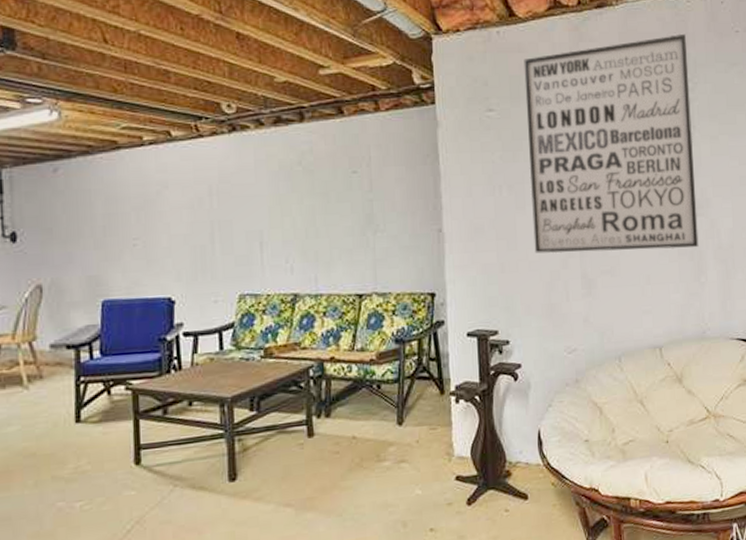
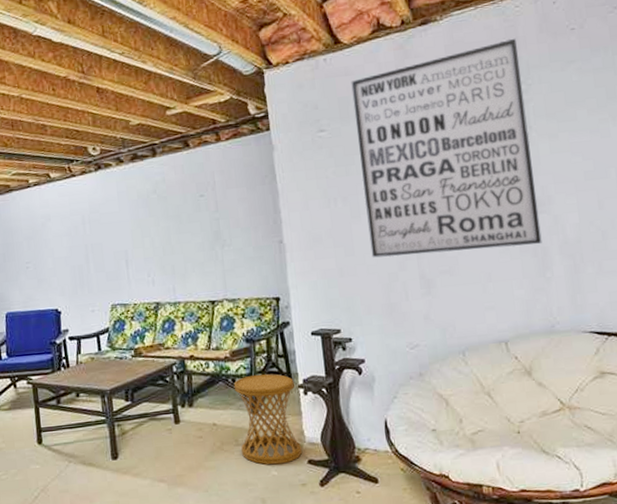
side table: none [378,379,451,483] -> present [233,374,303,465]

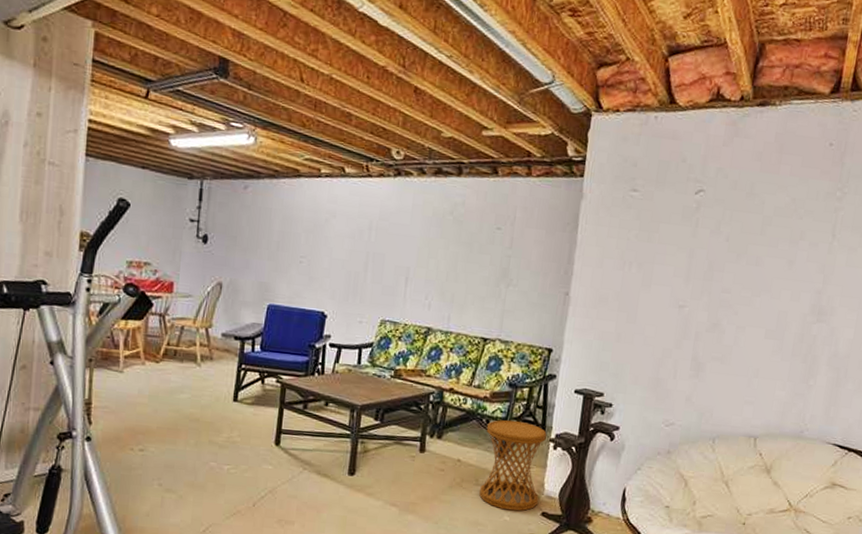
wall art: present [351,38,542,258] -> none [652,142,845,351]

